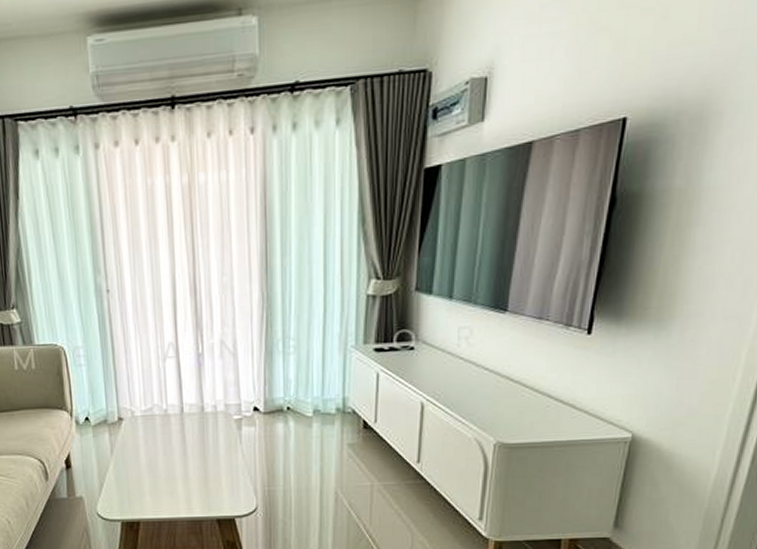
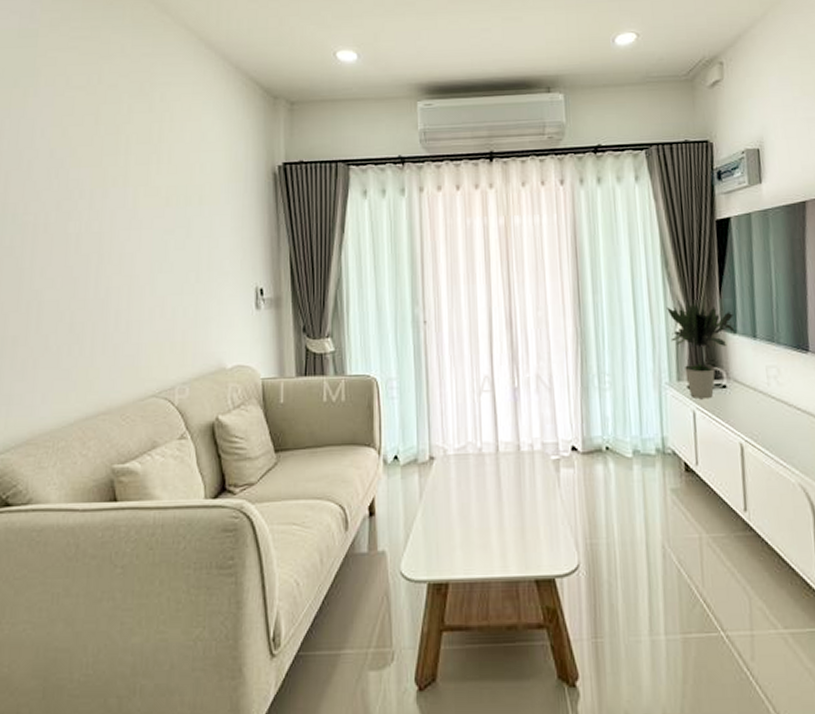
potted plant: none [359,261,431,362] -> present [666,301,735,400]

